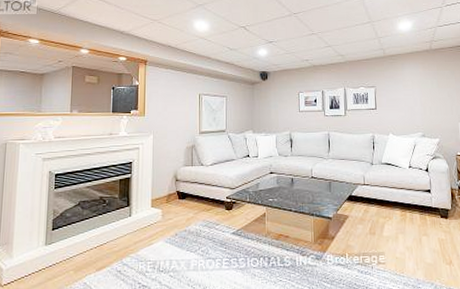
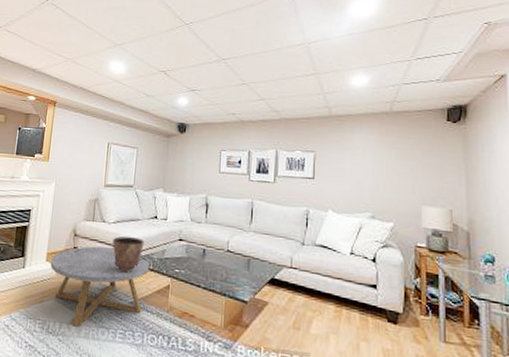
coffee table: none [155,187,246,262] -> present [50,246,150,327]
ceramic pot: none [211,175,240,209] -> present [112,236,145,274]

